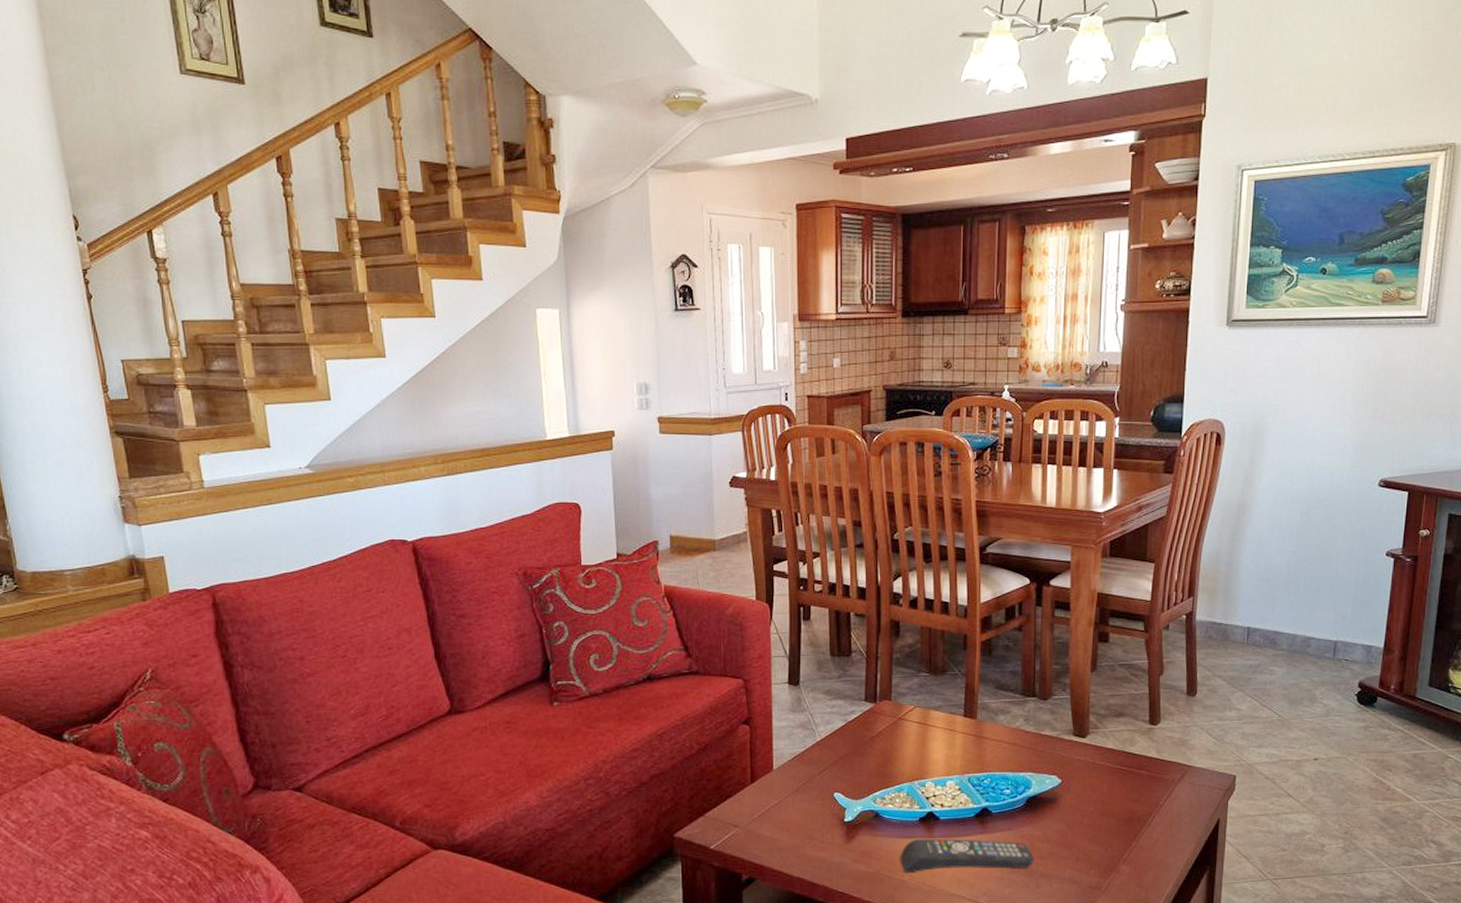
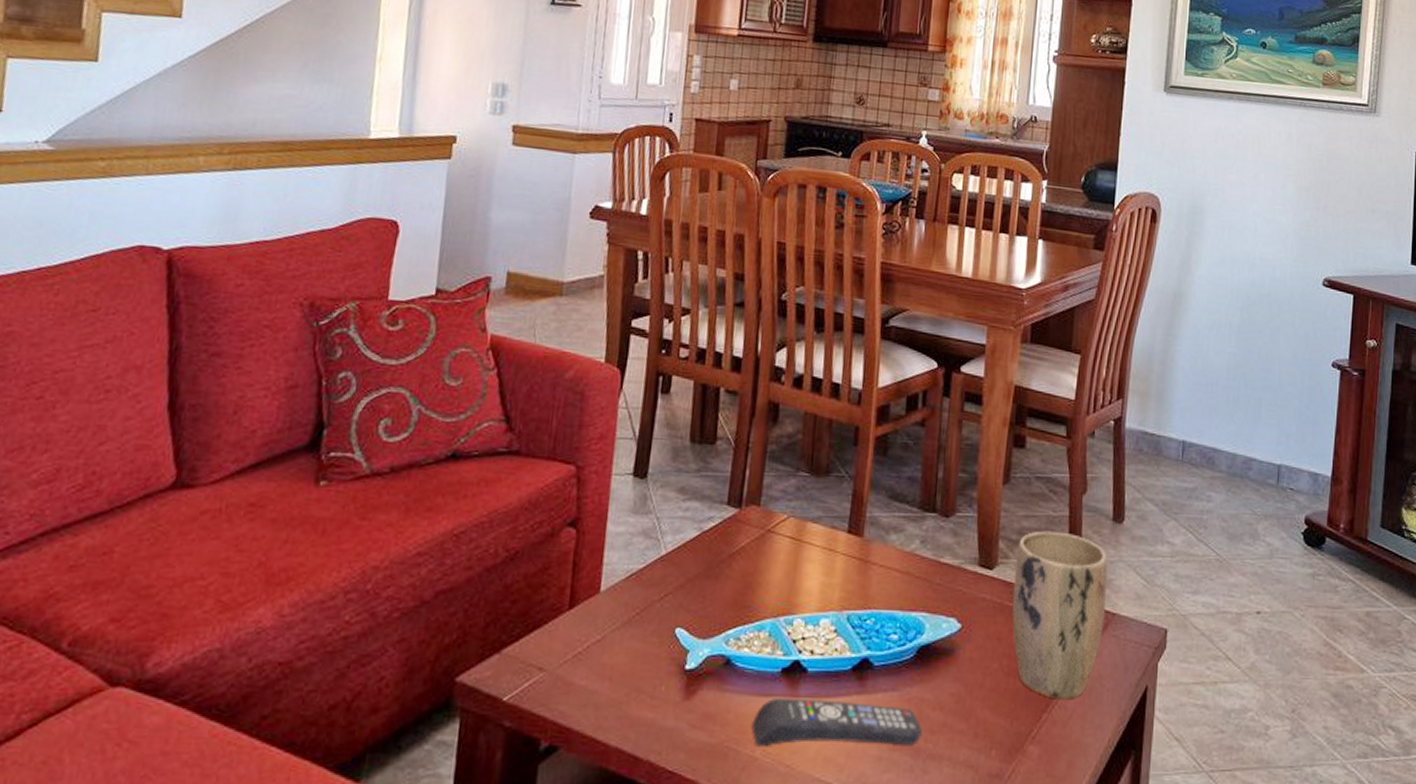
plant pot: none [1103,706,1183,832] -> present [1012,530,1108,700]

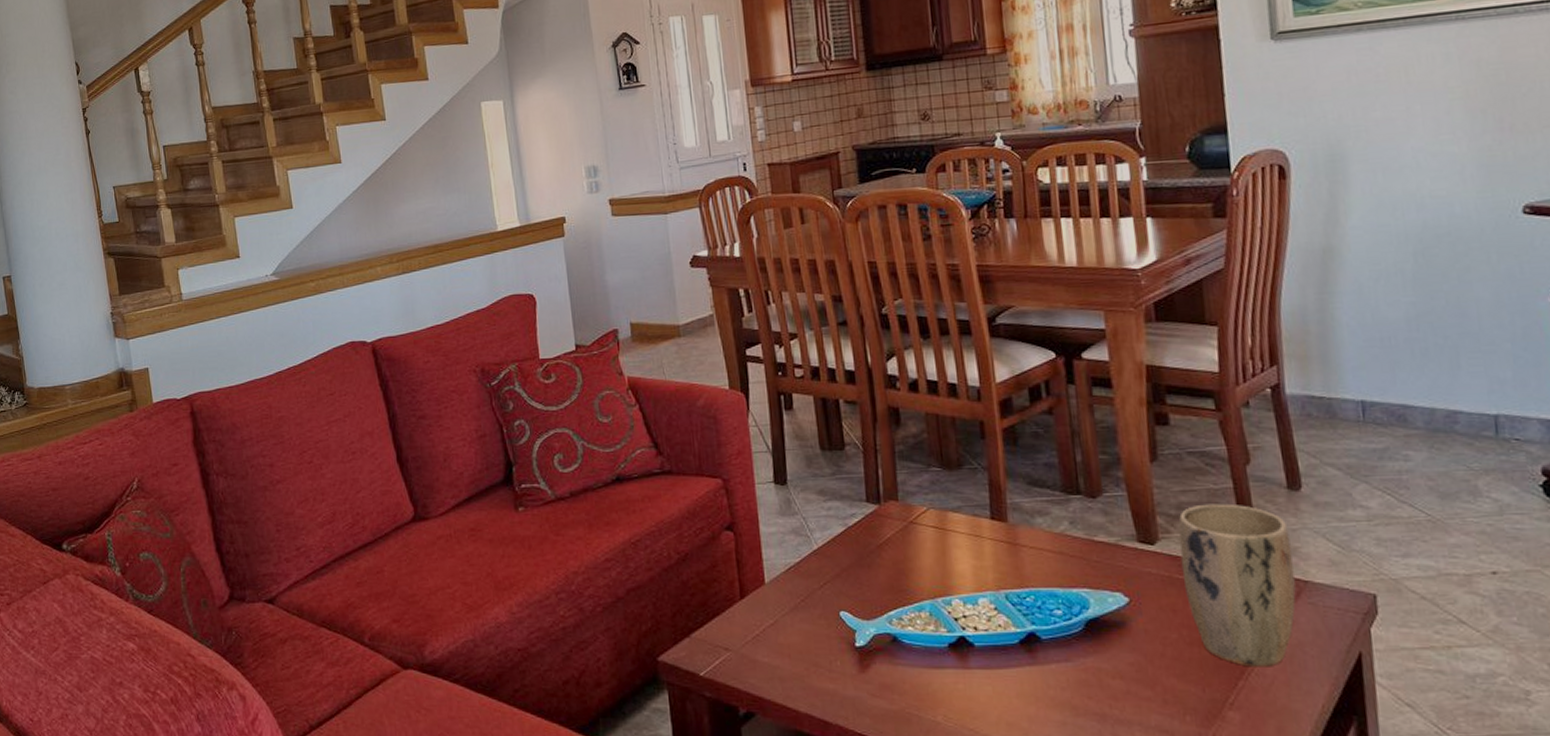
remote control: present [752,699,922,747] -> none [929,670,1105,713]

